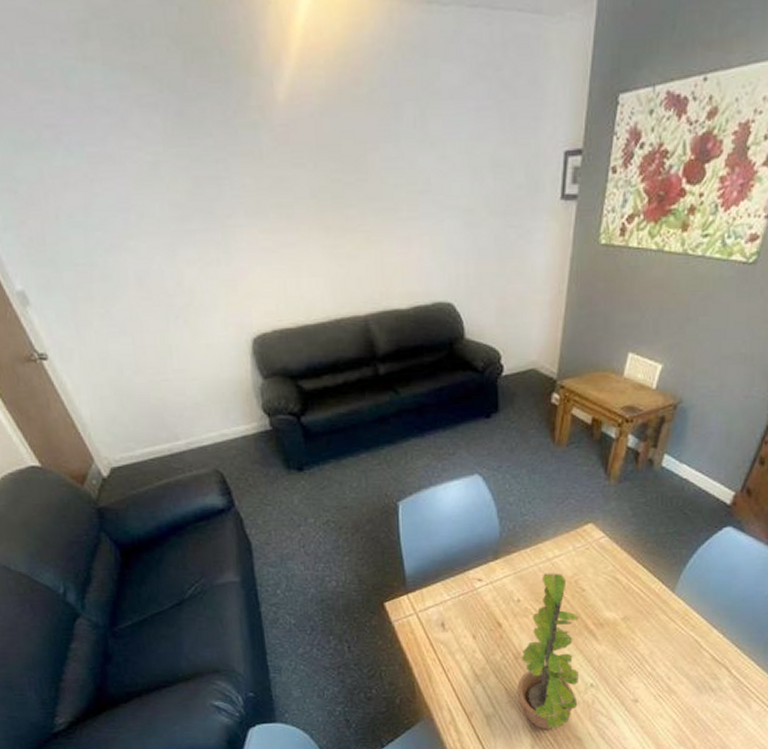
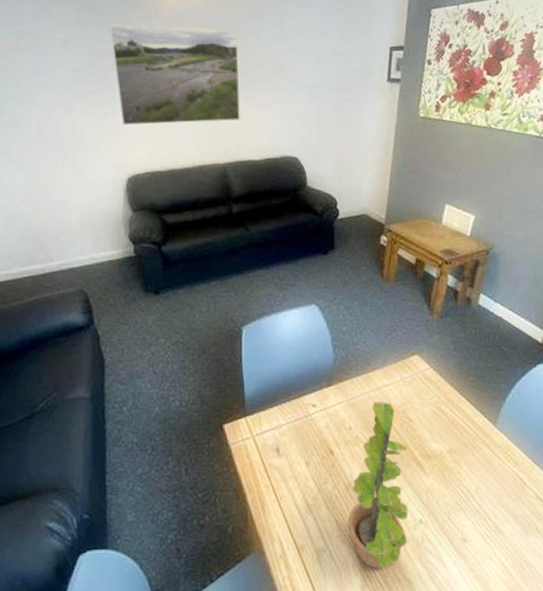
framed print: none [207,135,381,273] -> present [109,23,240,126]

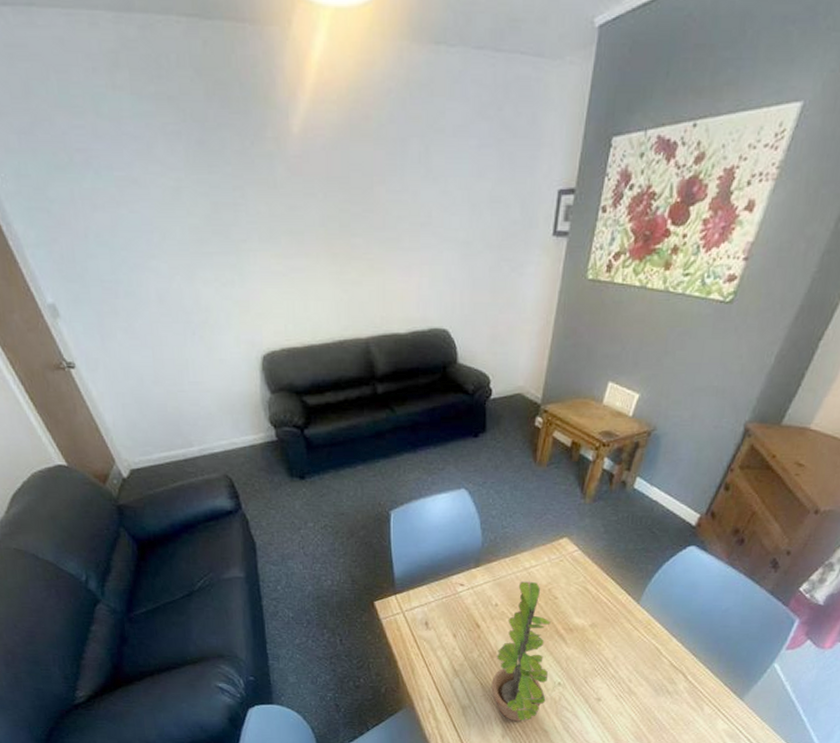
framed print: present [109,23,240,126] -> none [225,164,383,295]

